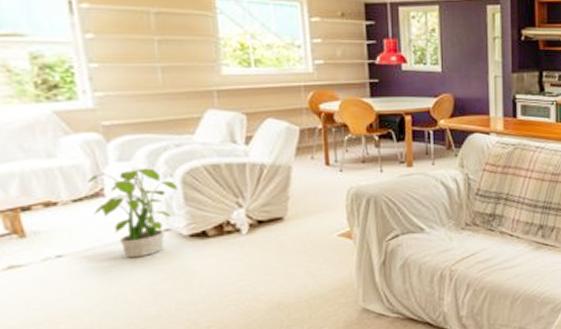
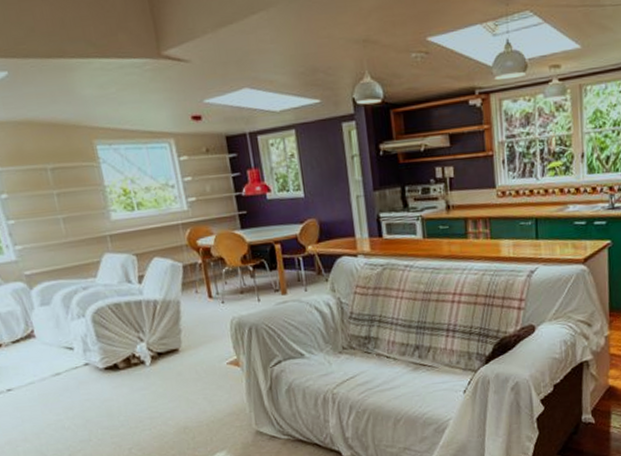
potted plant: present [87,165,178,258] -> none [20,308,90,390]

